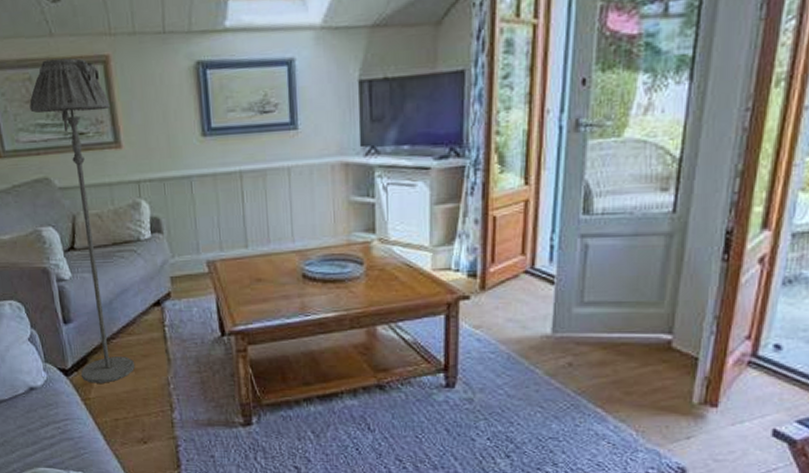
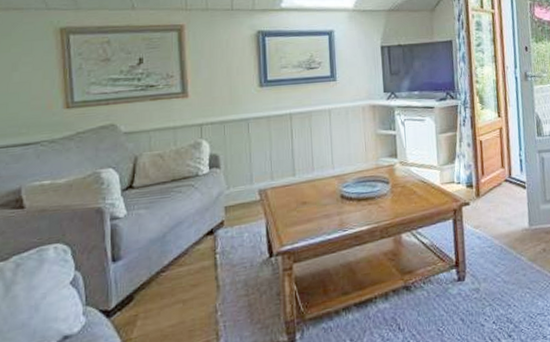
floor lamp: present [29,57,135,383] -> none [105,26,182,322]

